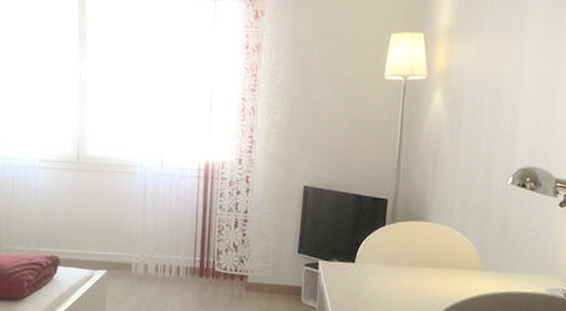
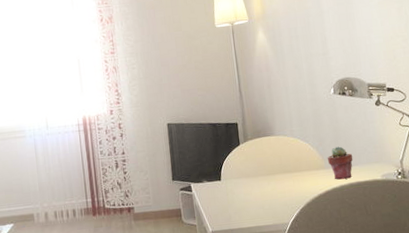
potted succulent: none [485,247,518,287] -> present [327,146,353,180]

